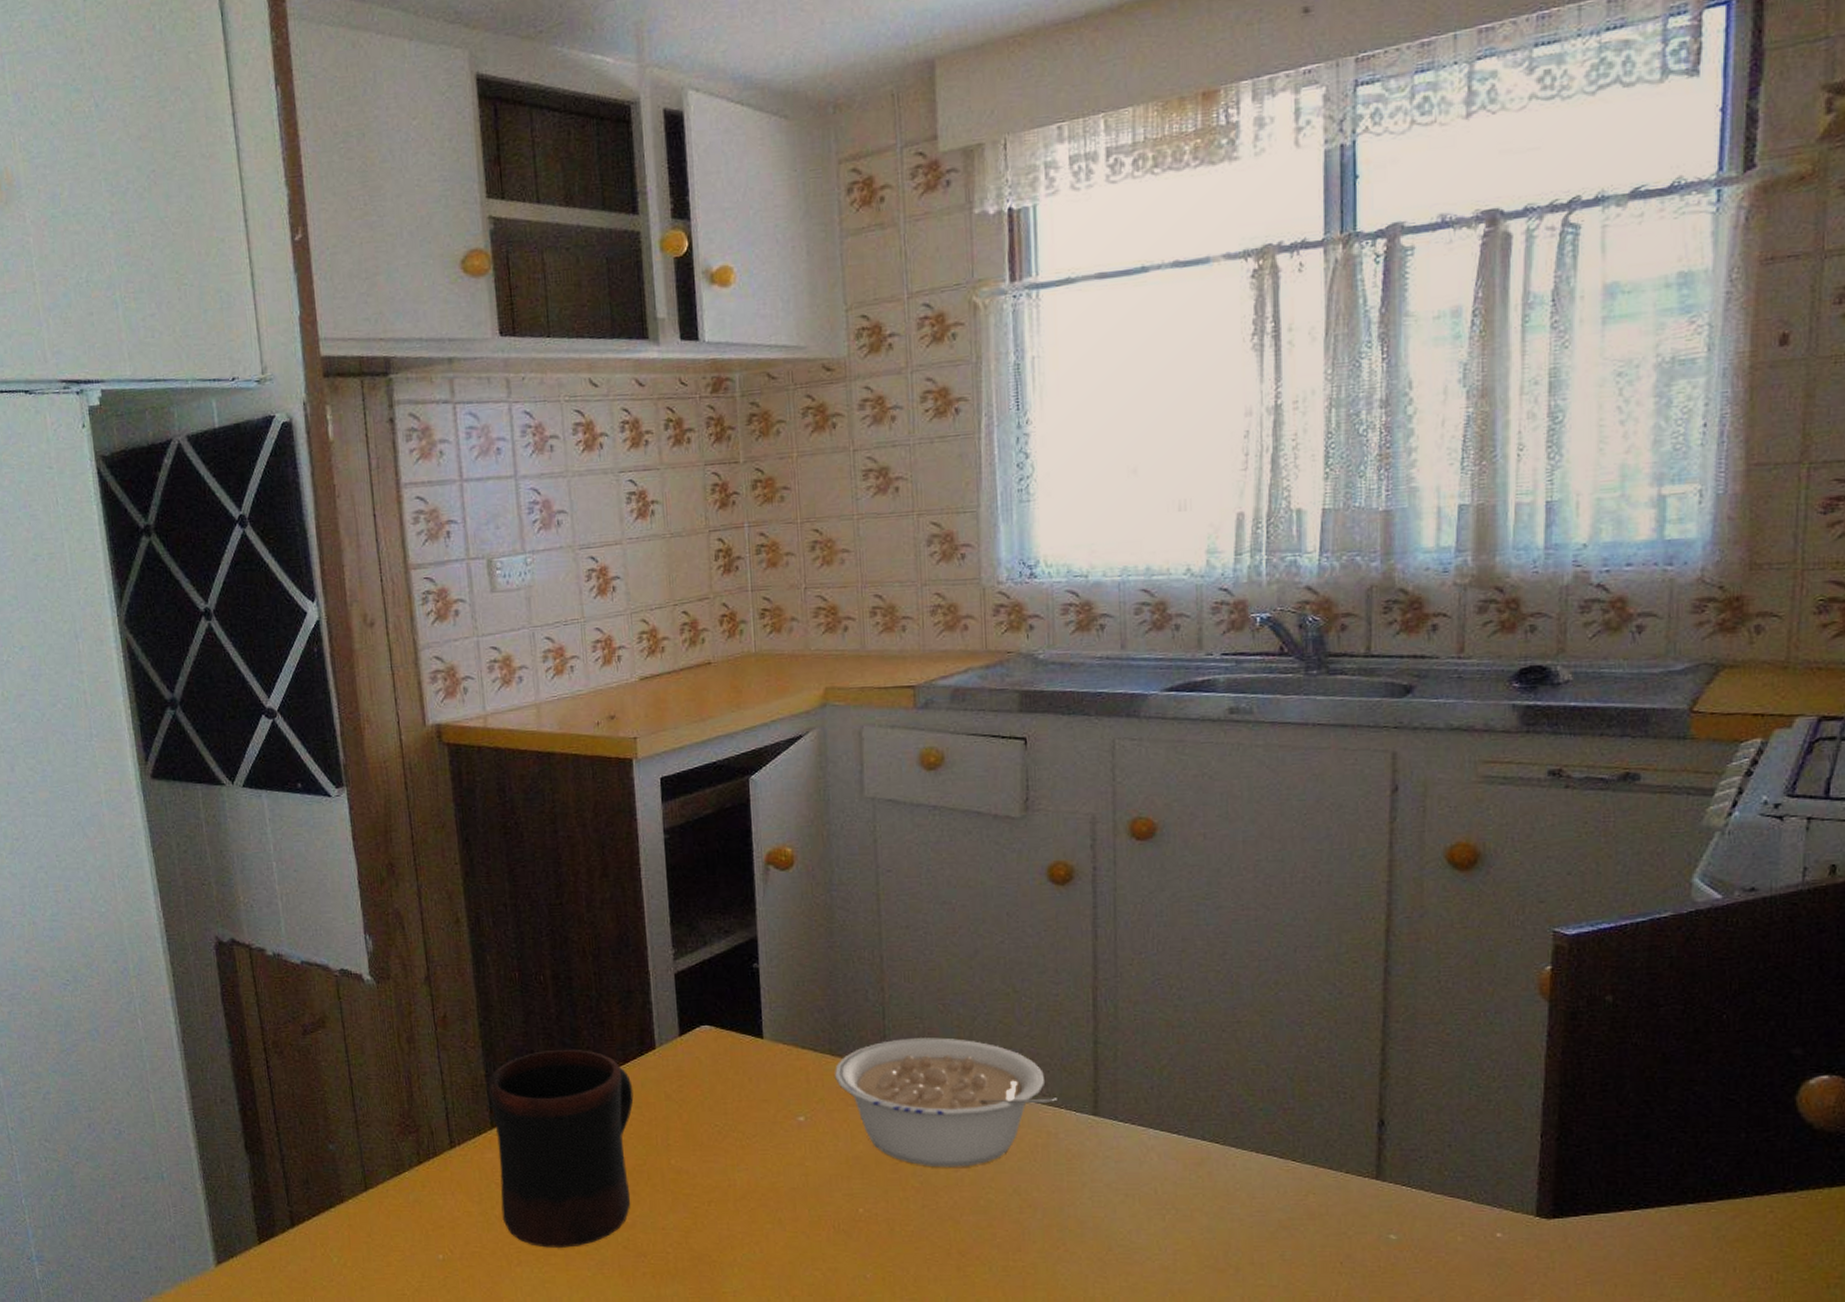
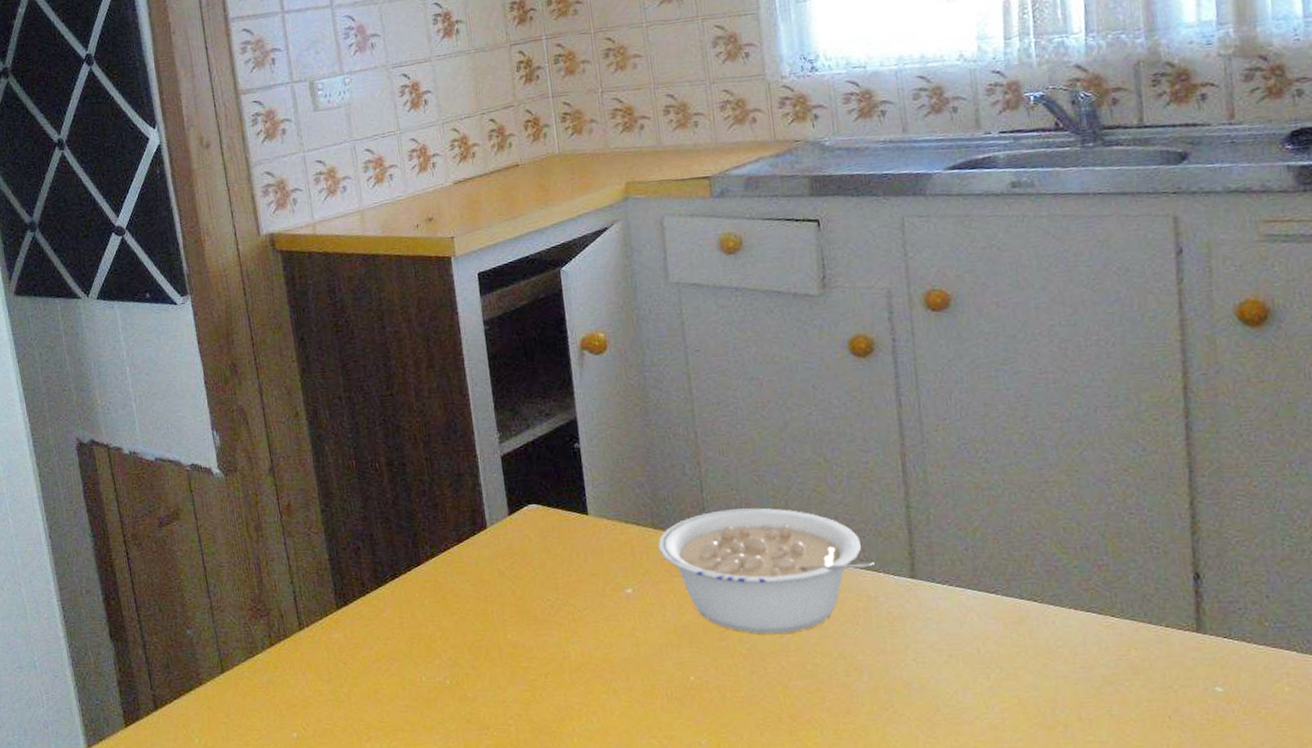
mug: present [488,1049,634,1248] -> none [332,531,472,723]

